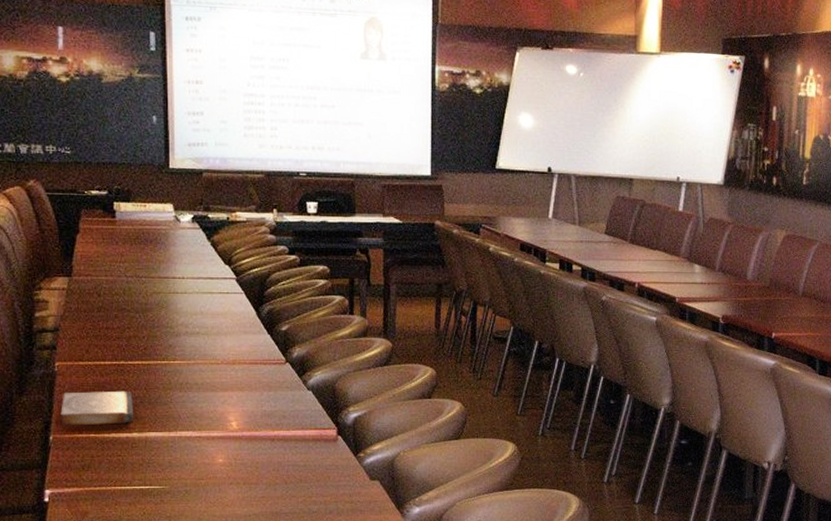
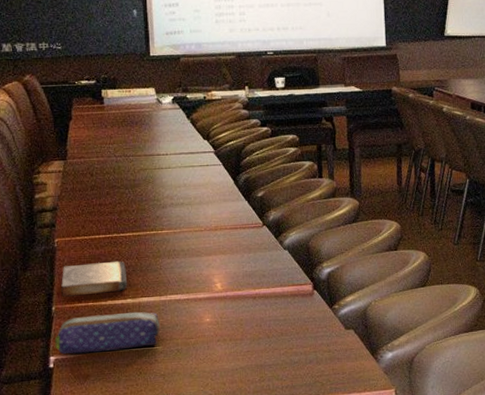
pencil case: none [51,447,167,489] -> present [54,311,160,355]

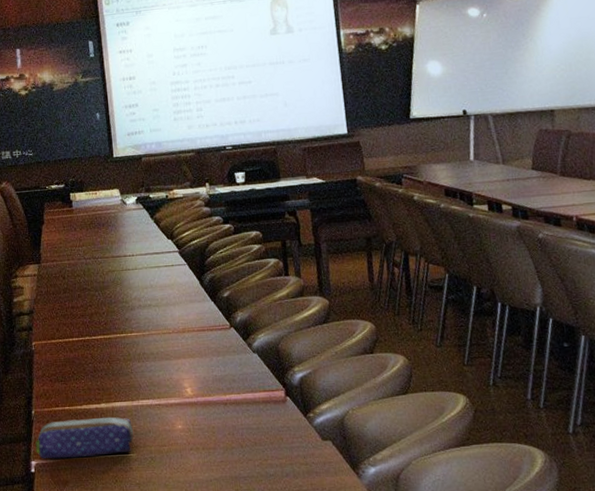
book: present [61,261,128,297] -> none [39,364,101,400]

